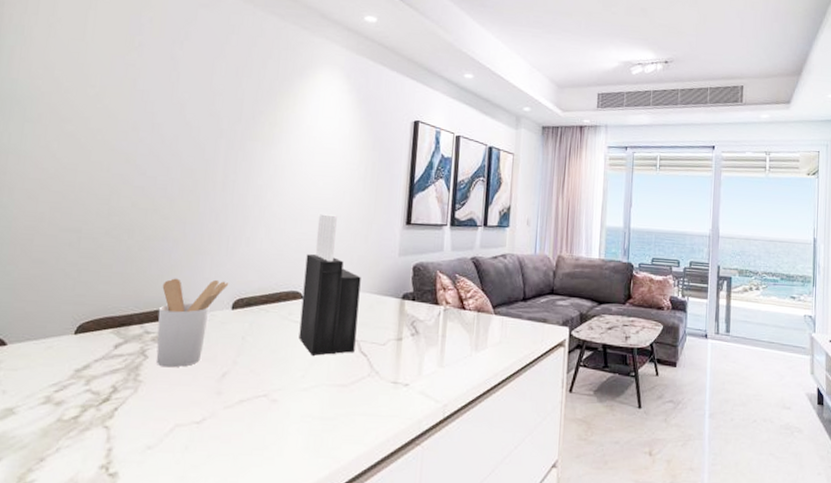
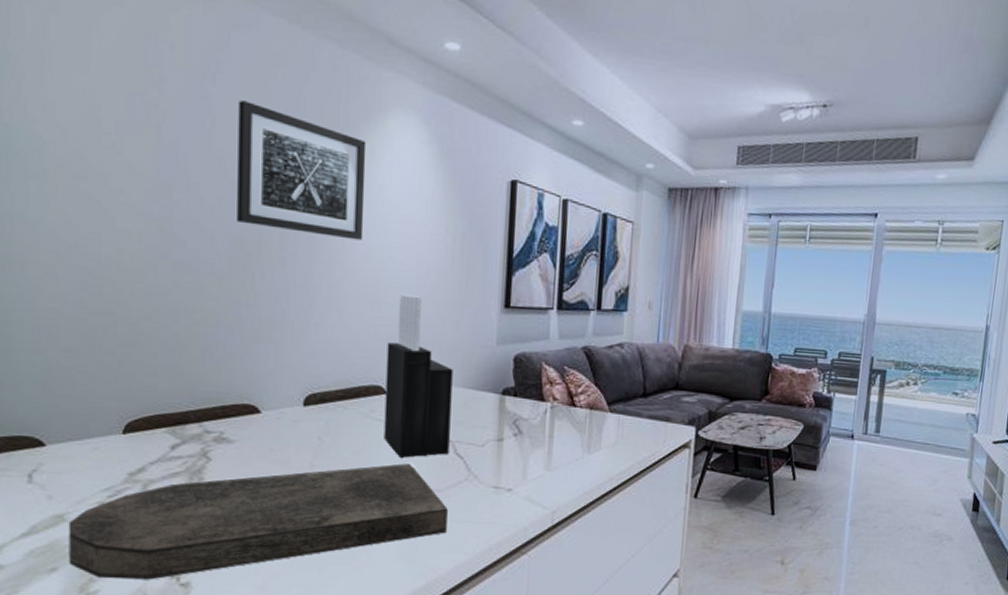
cutting board: none [12,361,351,470] -> present [68,463,448,580]
utensil holder: present [156,278,229,368] -> none [218,370,298,471]
wall art: none [189,60,299,169] -> present [237,100,367,241]

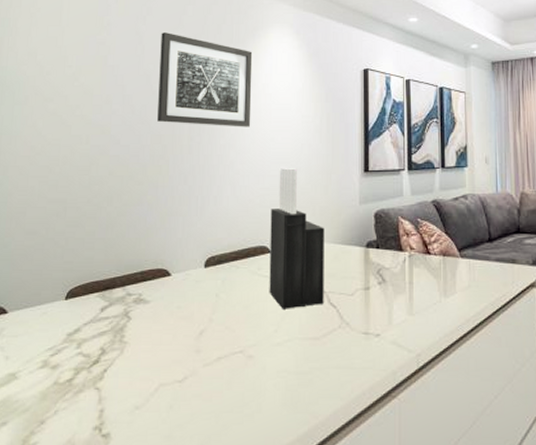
cutting board: present [68,463,448,580] -> none [16,315,325,432]

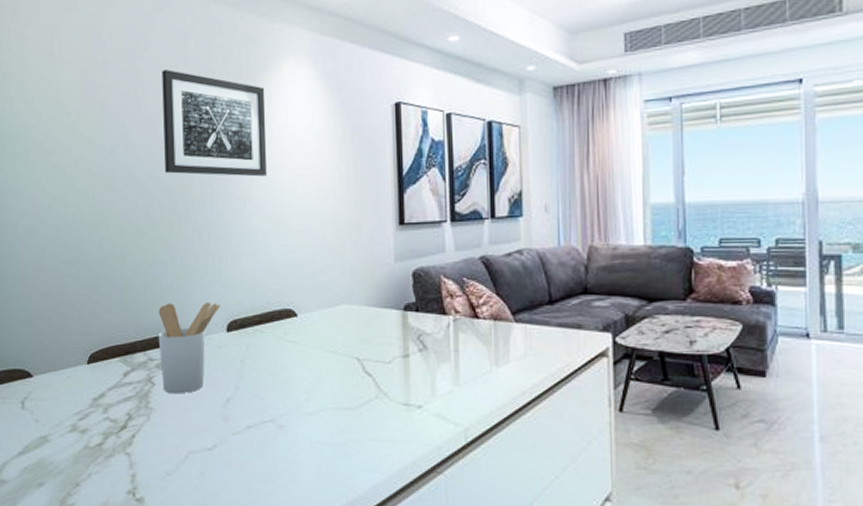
utensil holder: none [138,239,201,328] -> present [158,301,221,394]
knife block: present [269,168,325,309] -> none [295,222,358,377]

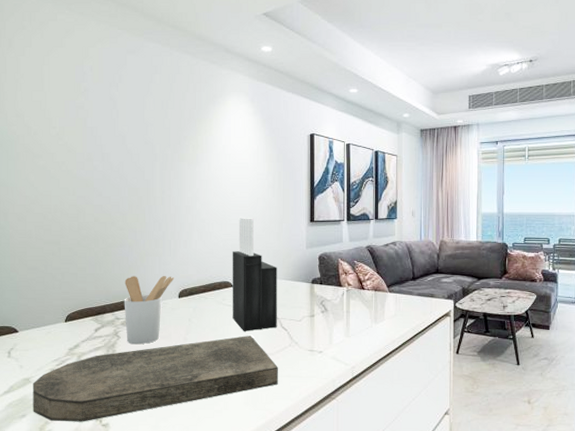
cutting board: none [51,383,362,495] -> present [32,336,278,422]
wall art: present [162,70,268,177] -> none [132,98,214,183]
knife block: none [295,222,358,377] -> present [232,218,277,331]

